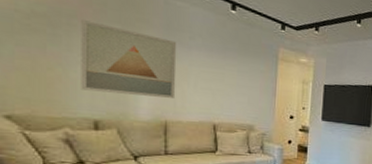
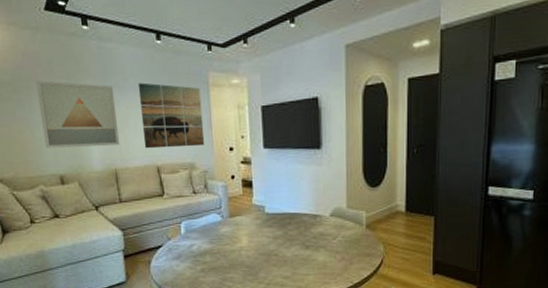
wall art: none [202,44,269,111] -> present [137,82,205,149]

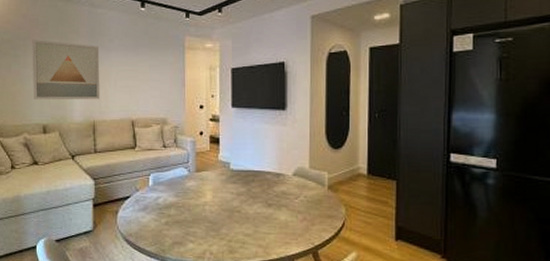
wall art: present [137,82,205,149] -> none [121,44,178,104]

